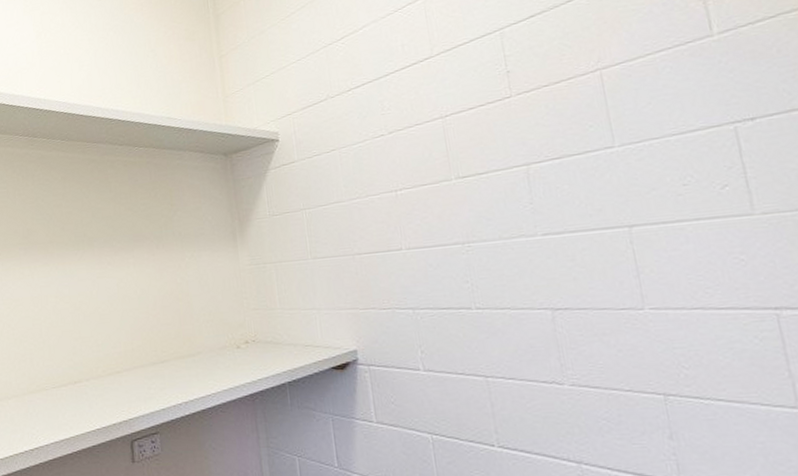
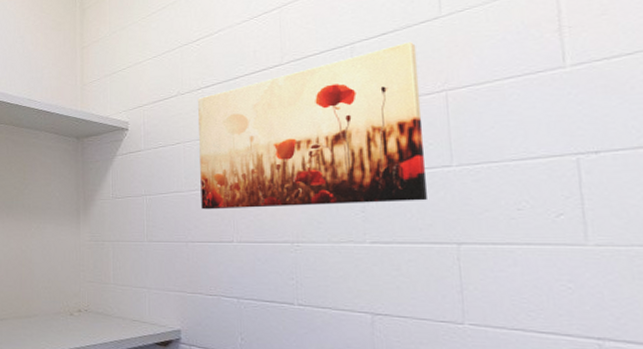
wall art: none [349,22,594,218] -> present [198,42,427,210]

